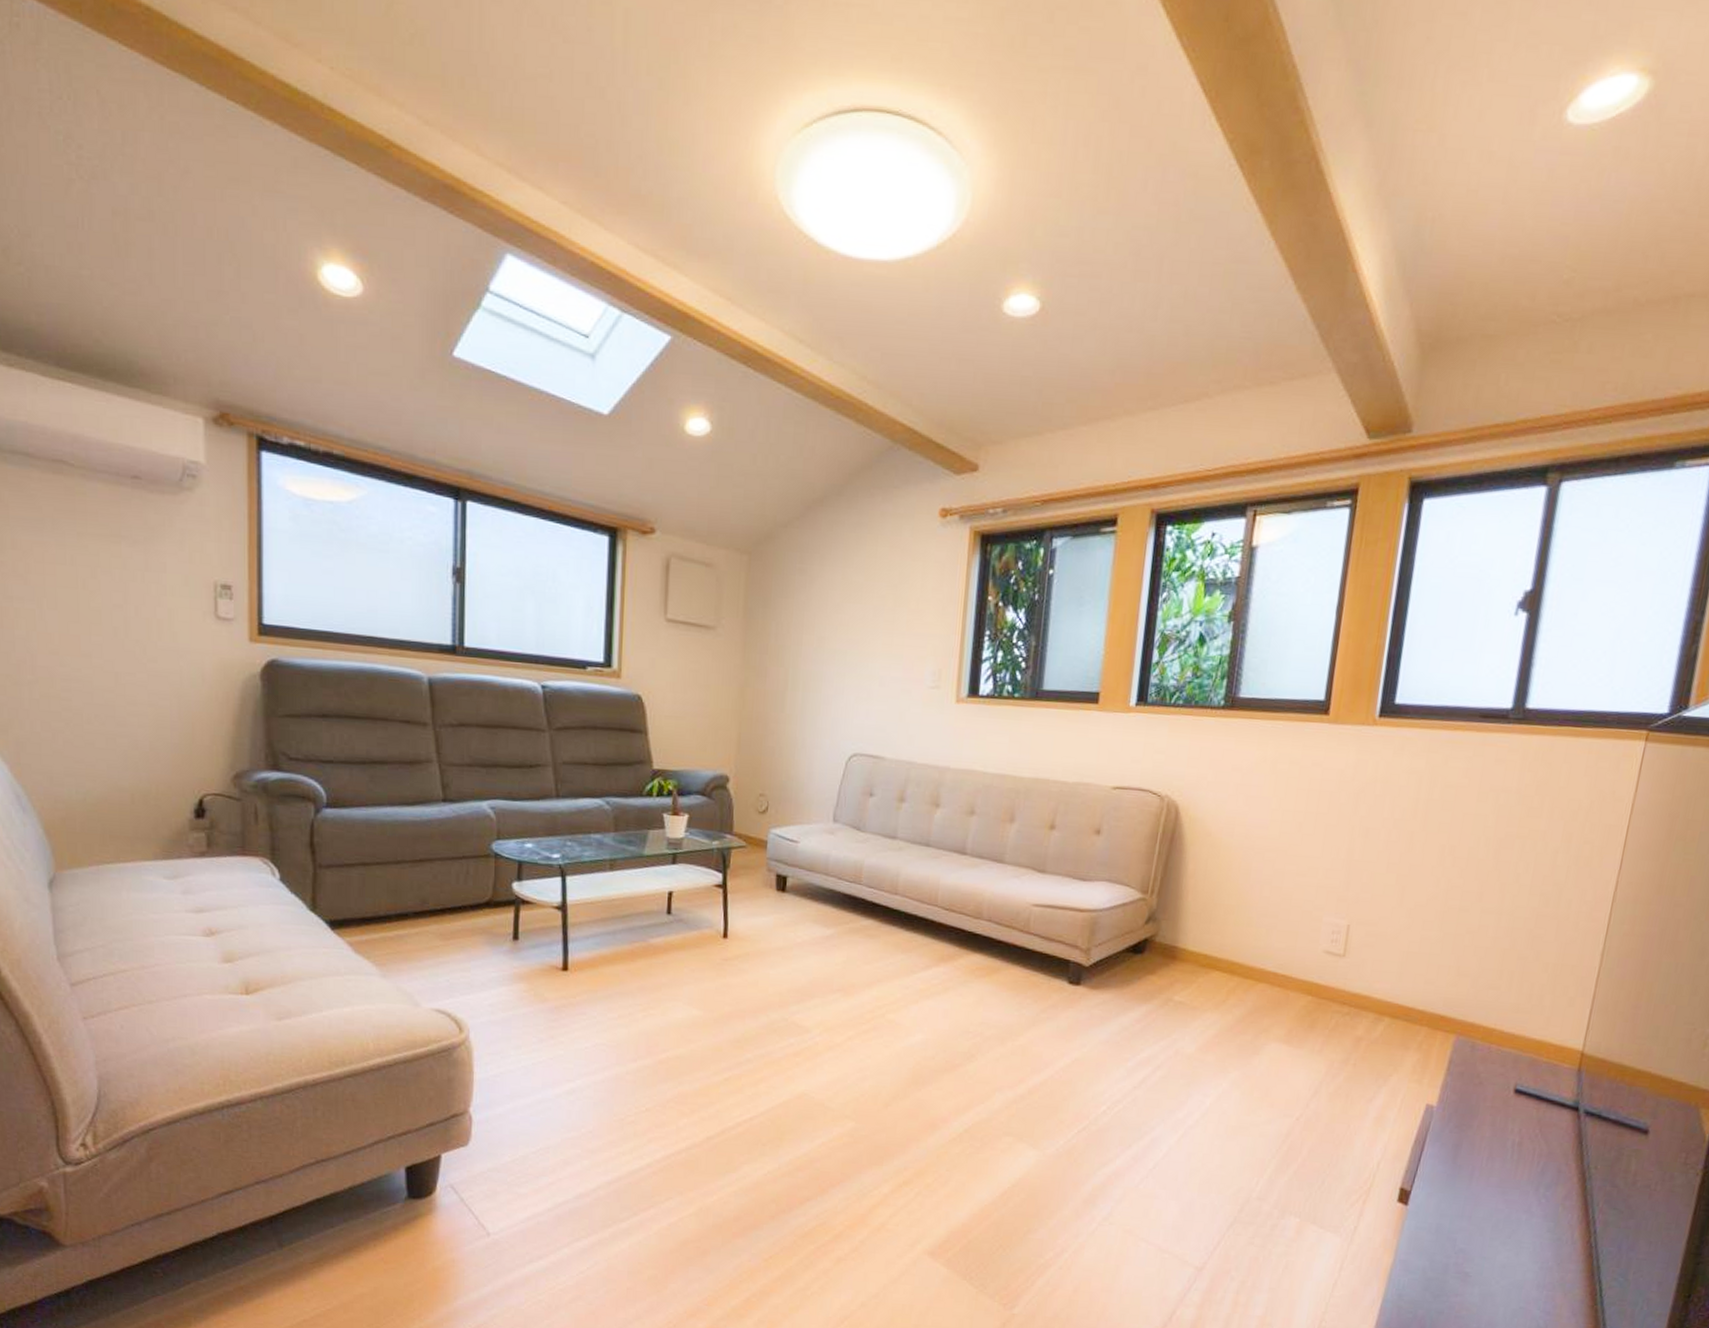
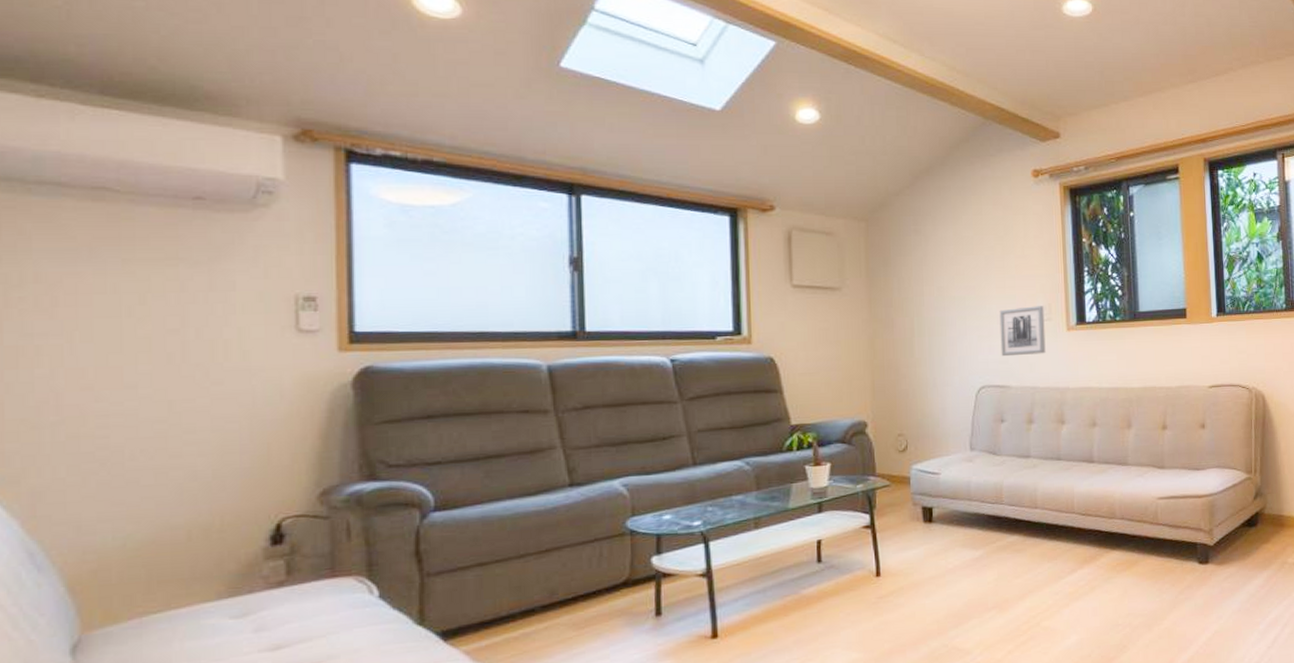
wall art: none [878,670,933,726] -> present [999,306,1046,357]

